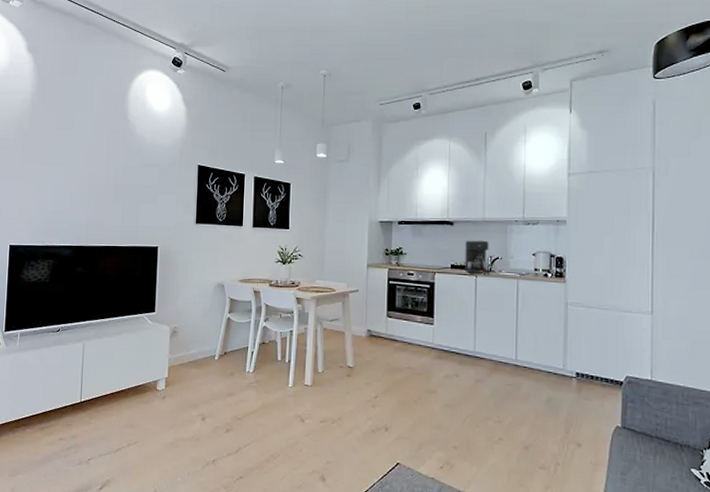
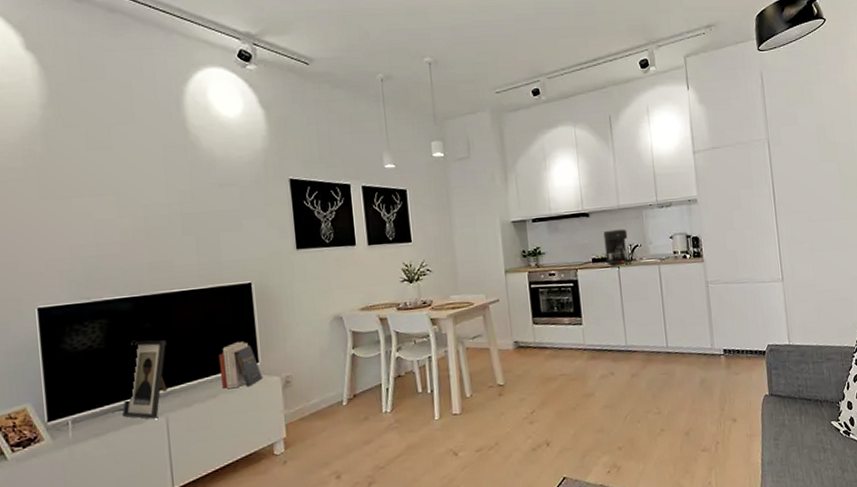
picture frame: none [53,280,91,343] -> present [121,340,167,419]
books: none [125,292,157,331] -> present [218,341,263,390]

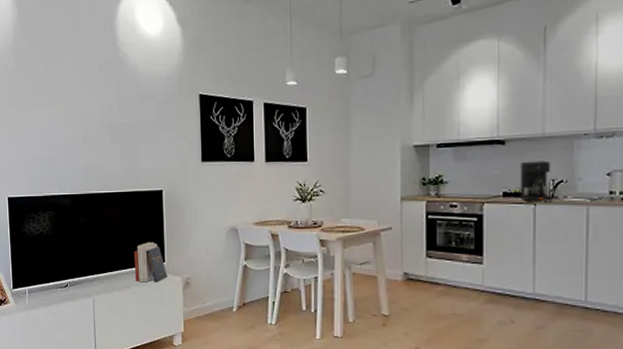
picture frame: present [121,340,167,419] -> none [62,231,95,299]

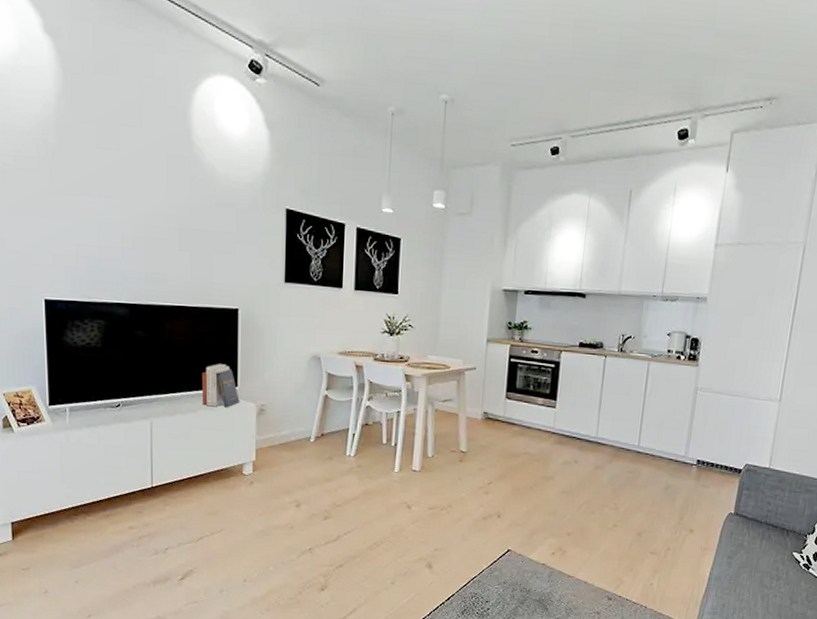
coffee maker: present [520,160,554,203] -> none [593,315,623,355]

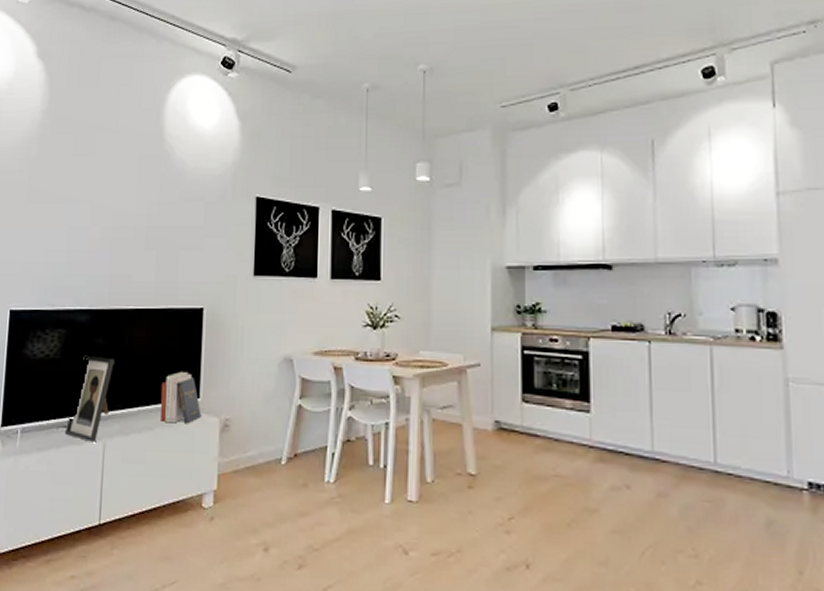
picture frame: none [112,345,155,421] -> present [64,355,114,442]

